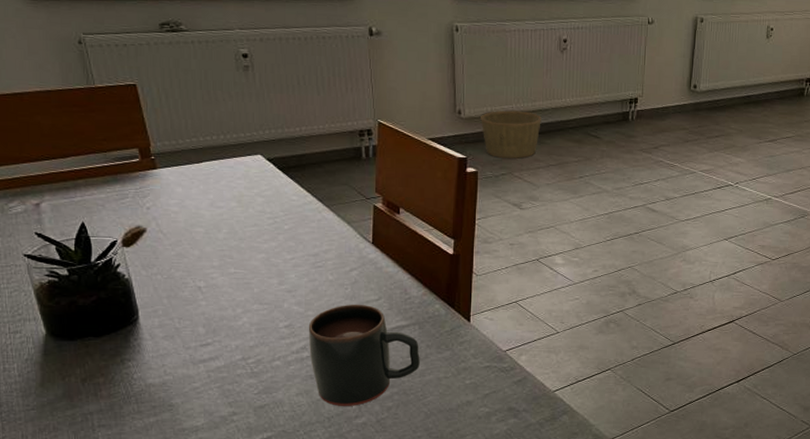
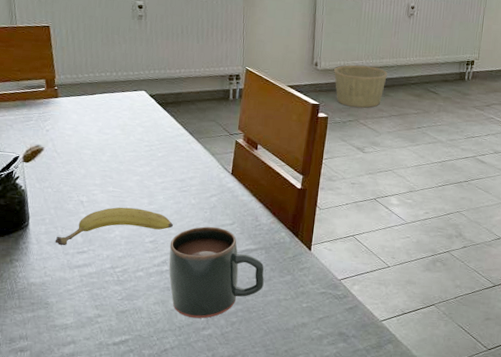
fruit: none [172,290,311,339] -> present [55,207,174,246]

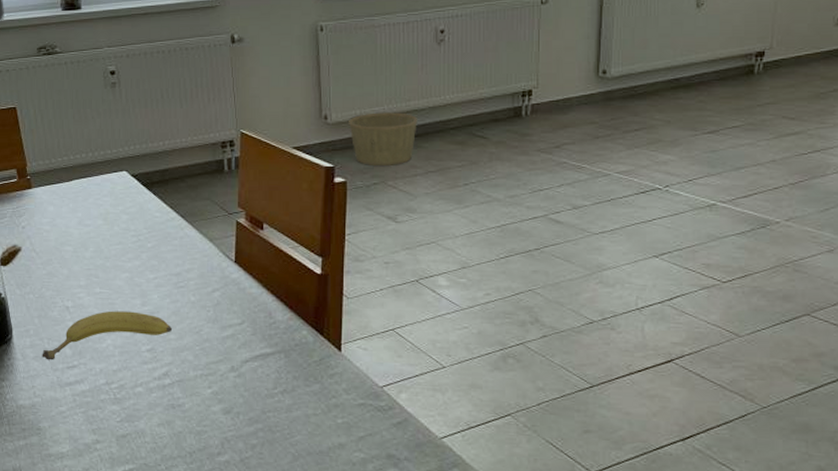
mug: present [168,226,264,319] -> none [170,328,286,441]

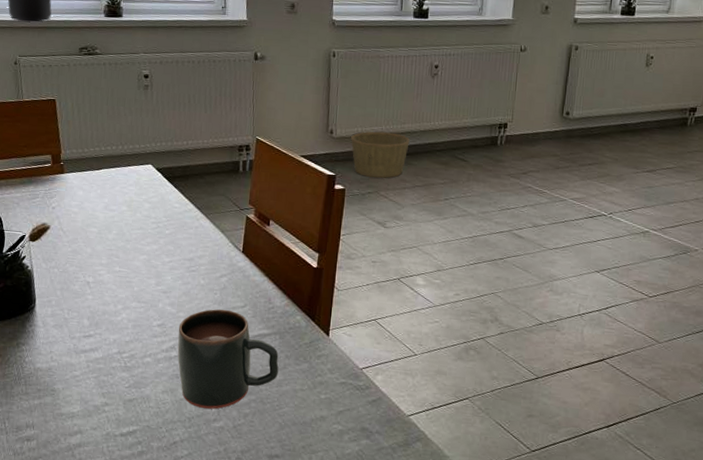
fruit: present [42,311,173,361] -> none [61,288,182,329]
mug: none [170,328,286,441] -> present [177,309,279,409]

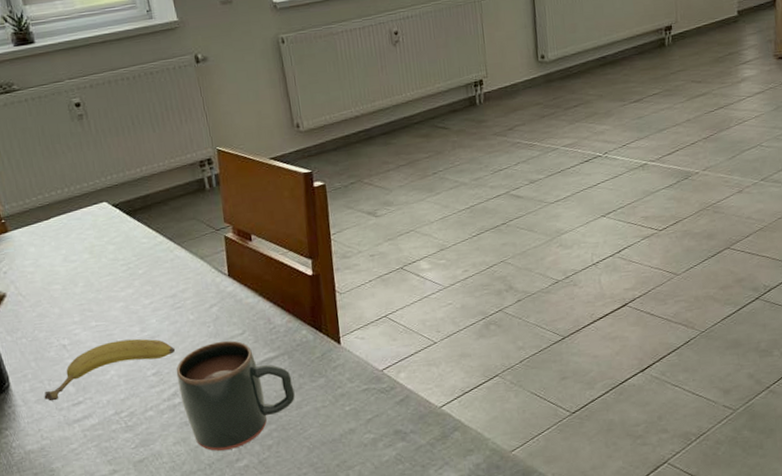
fruit: none [61,288,182,329] -> present [44,338,176,402]
basket: present [351,131,410,178] -> none [320,114,384,167]

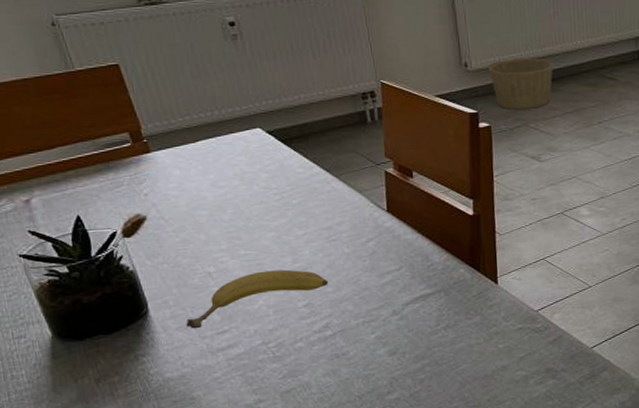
mug: present [176,340,295,451] -> none [328,275,450,384]
basket: none [320,114,384,167] -> present [489,58,553,110]

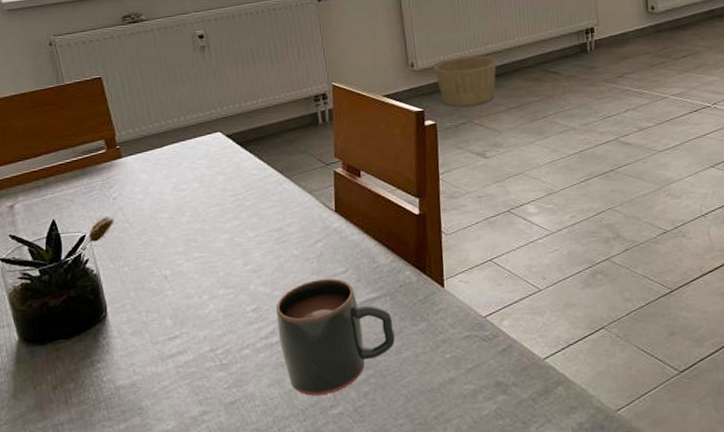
fruit: present [186,269,329,329] -> none [140,272,277,334]
mug: none [328,275,450,384] -> present [276,278,395,396]

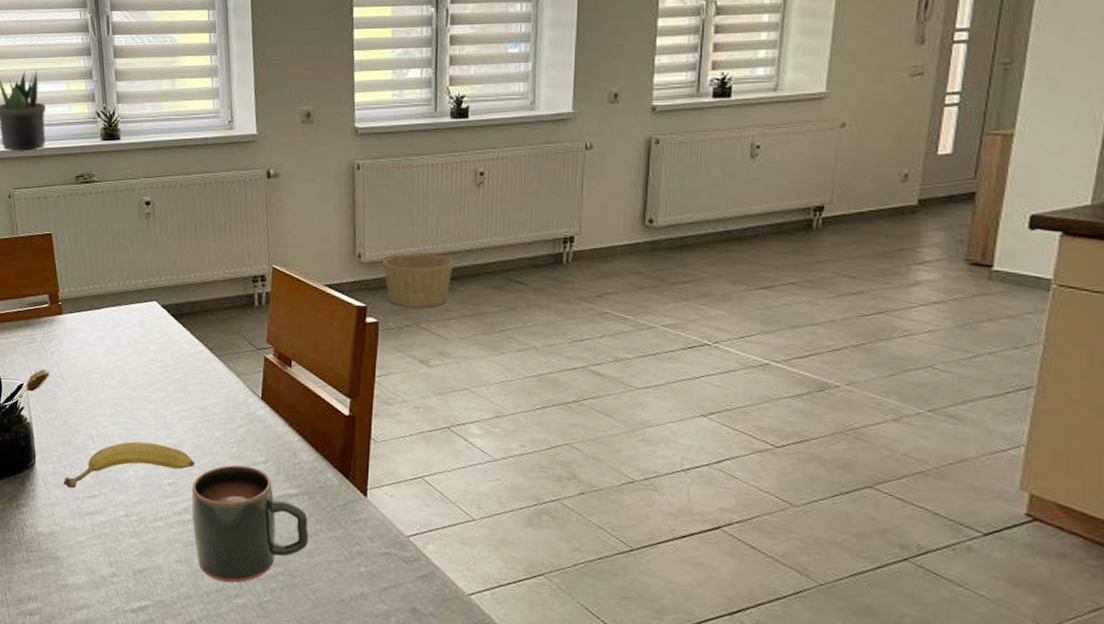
fruit: none [140,272,277,334] -> present [63,441,196,489]

